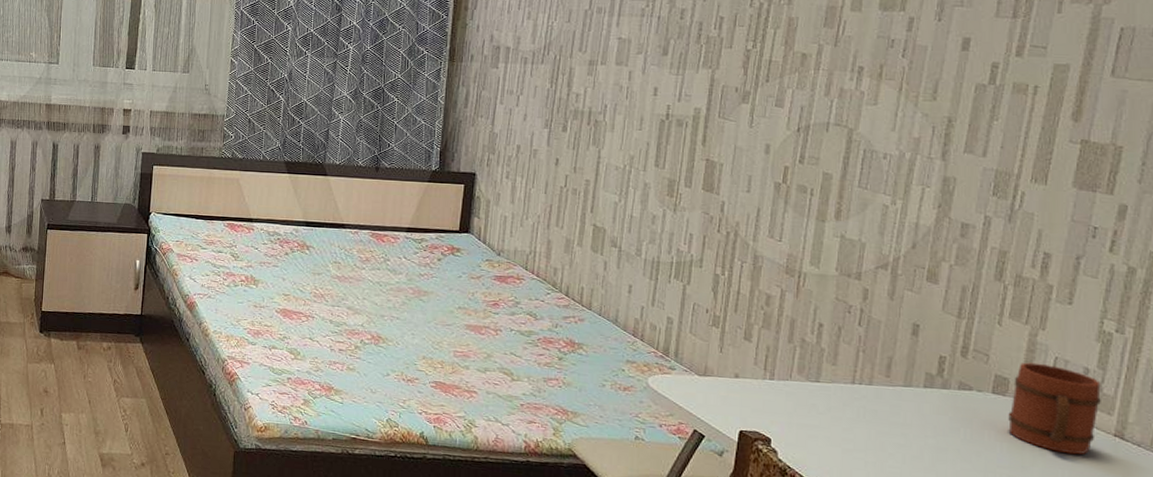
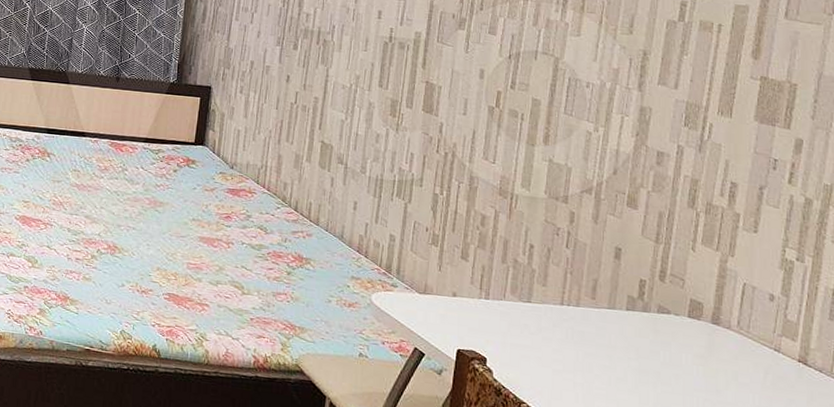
mug: present [1008,362,1101,455] -> none [703,287,785,380]

